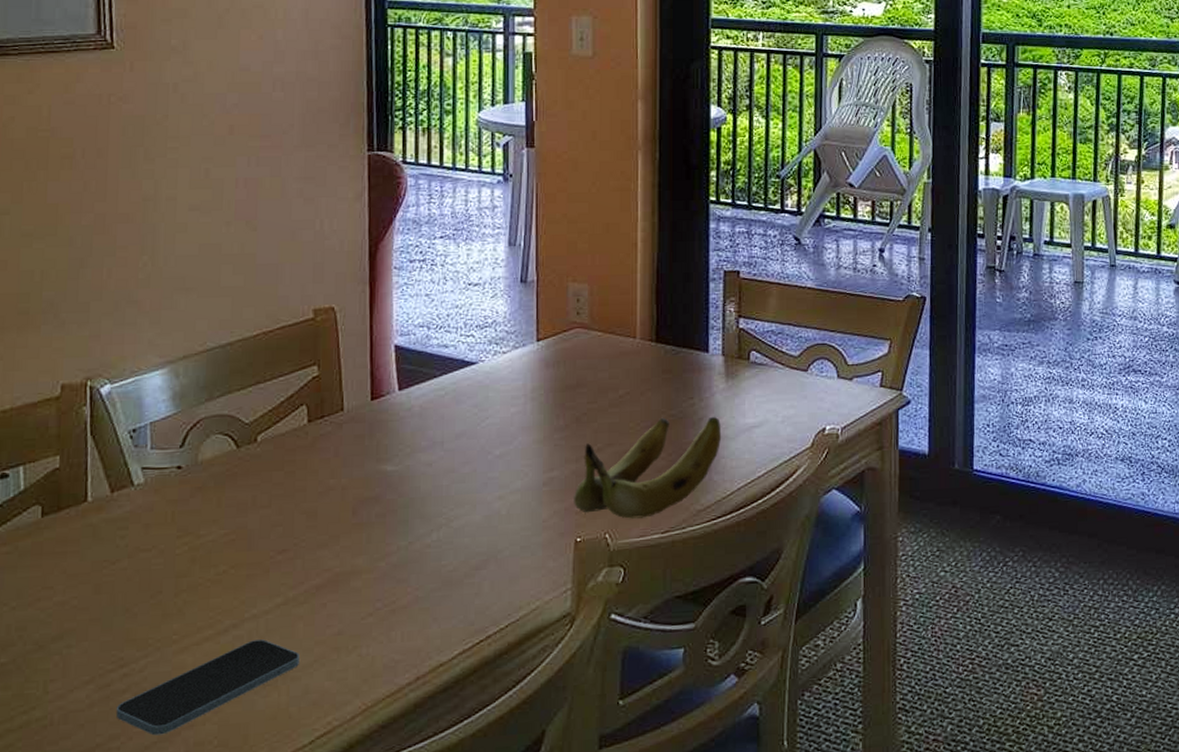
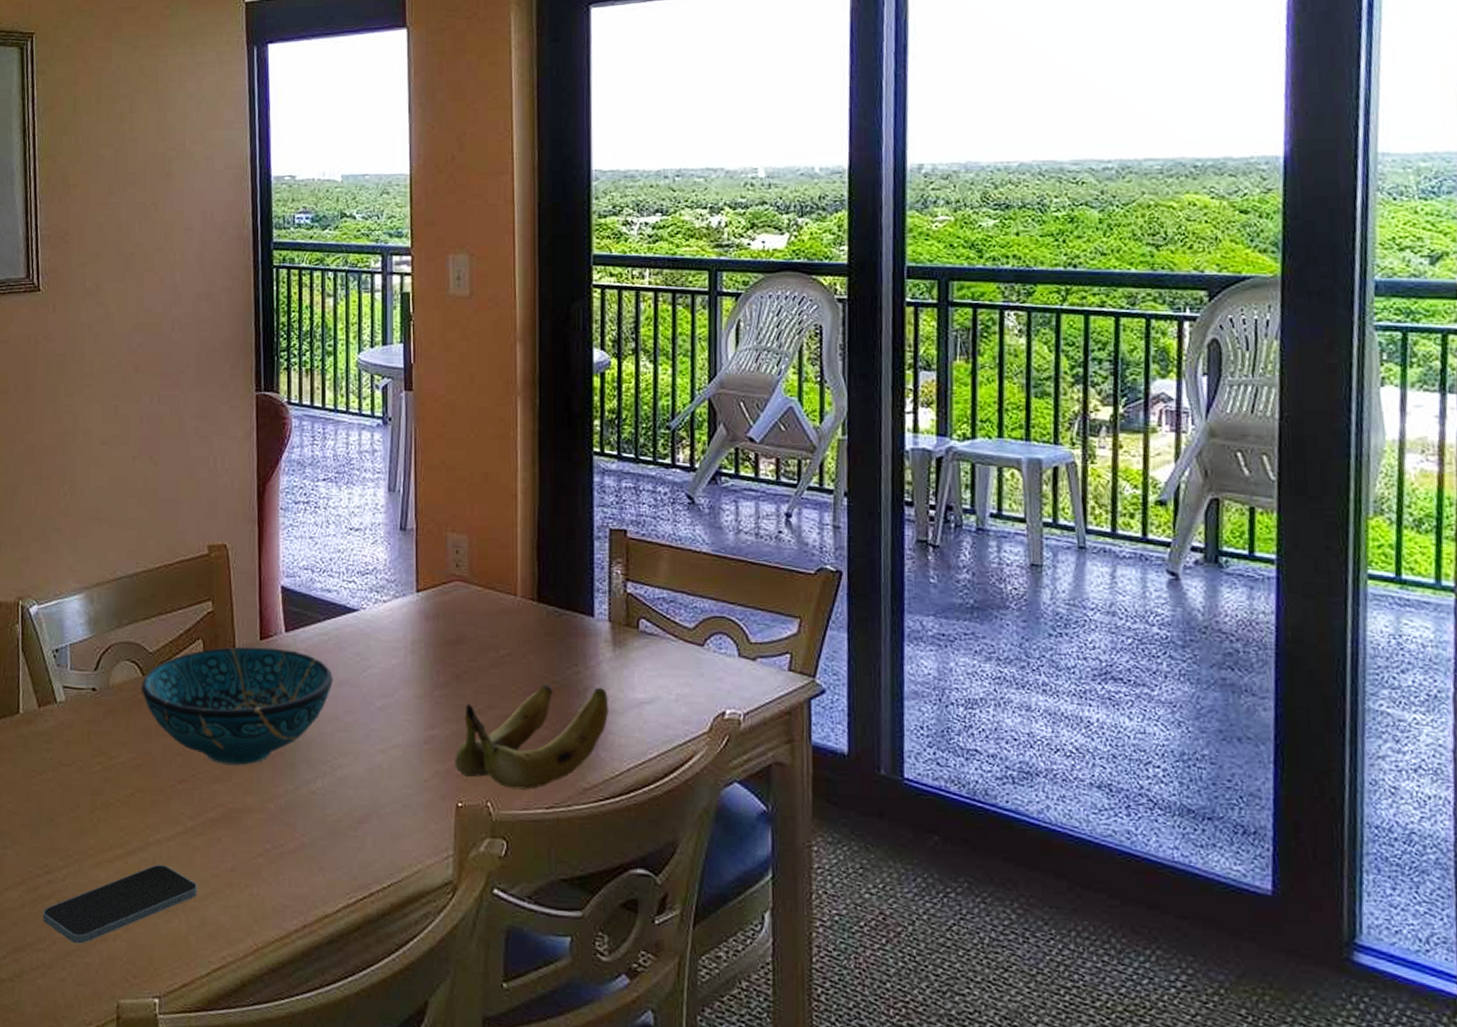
decorative bowl: none [235,407,450,530] -> present [141,646,333,766]

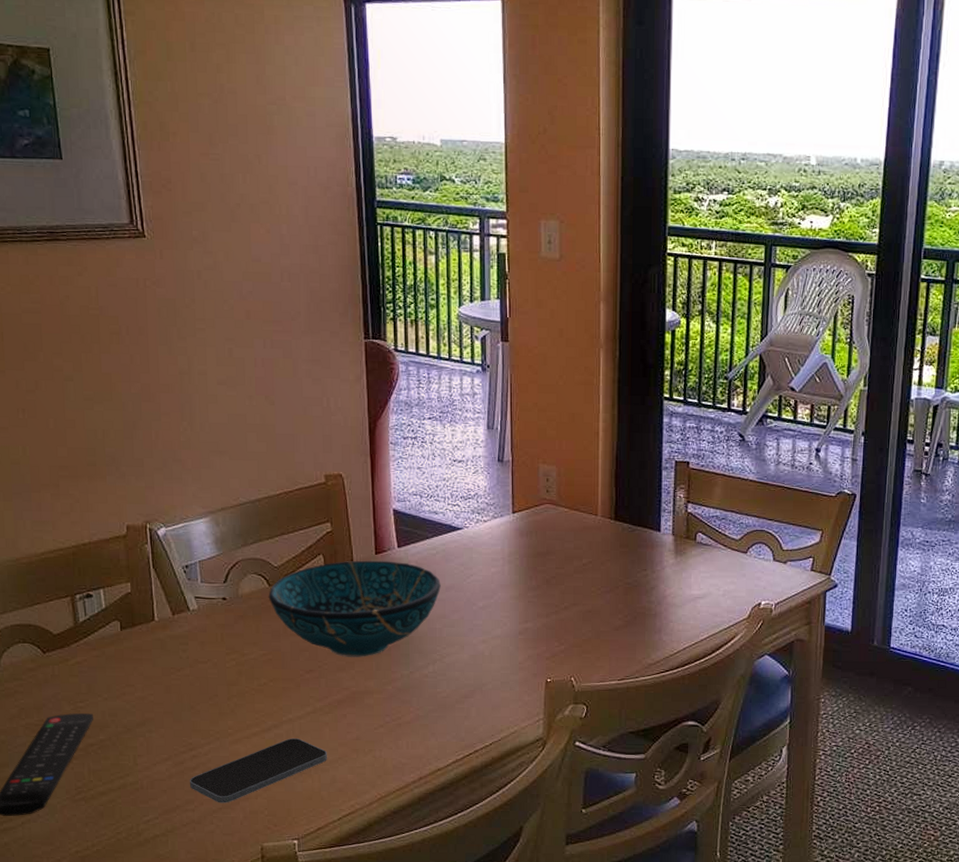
banana: present [455,683,609,790] -> none [545,584,671,667]

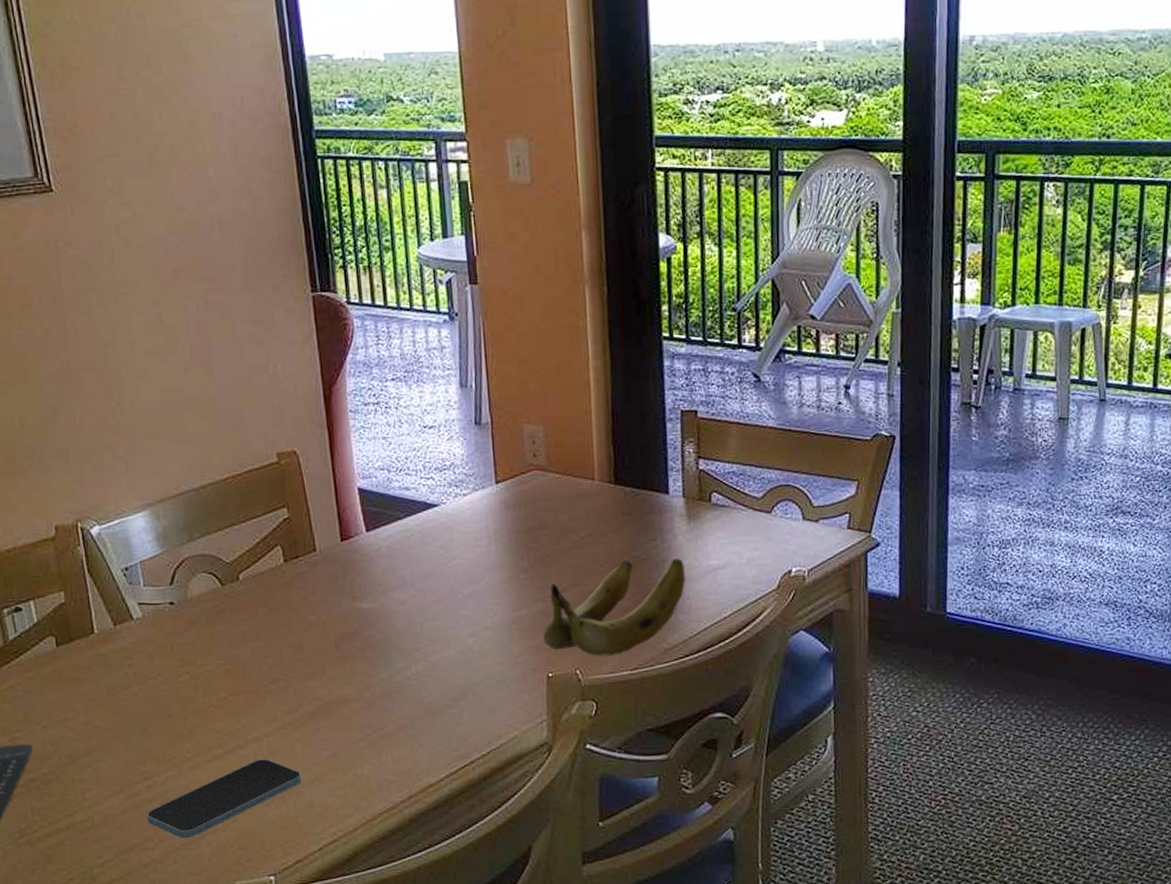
decorative bowl: present [268,560,441,657] -> none [221,548,419,662]
banana: none [545,584,671,667] -> present [543,557,686,656]

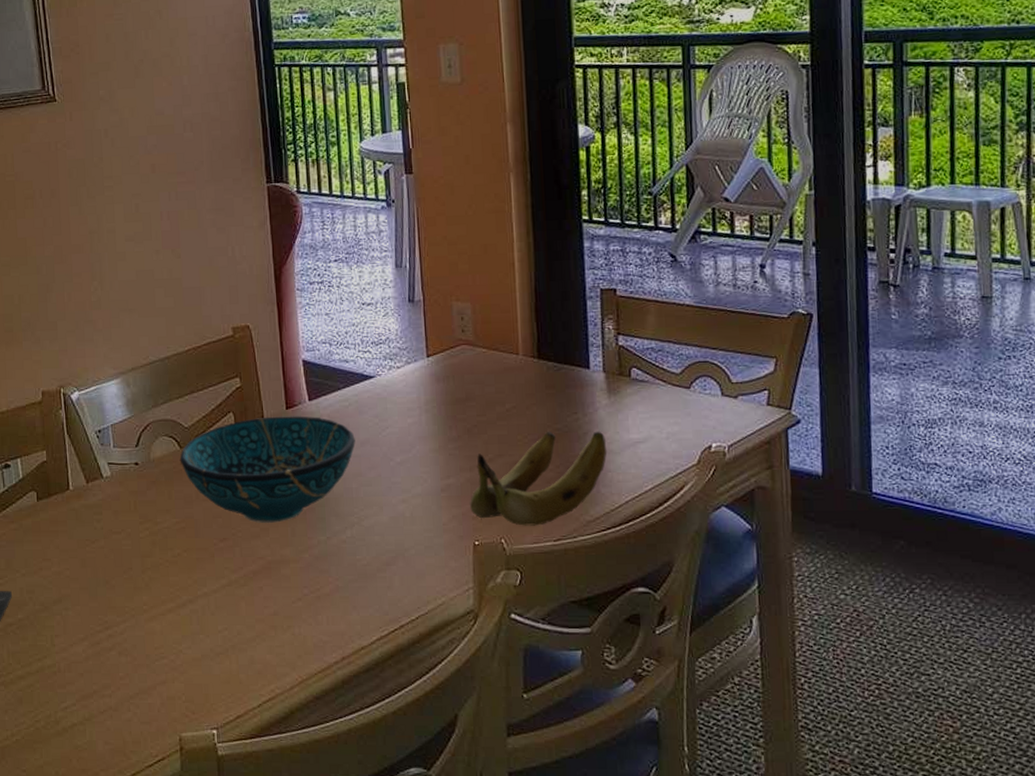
smartphone: present [146,759,302,839] -> none [105,615,244,688]
decorative bowl: none [221,548,419,662] -> present [179,416,355,523]

